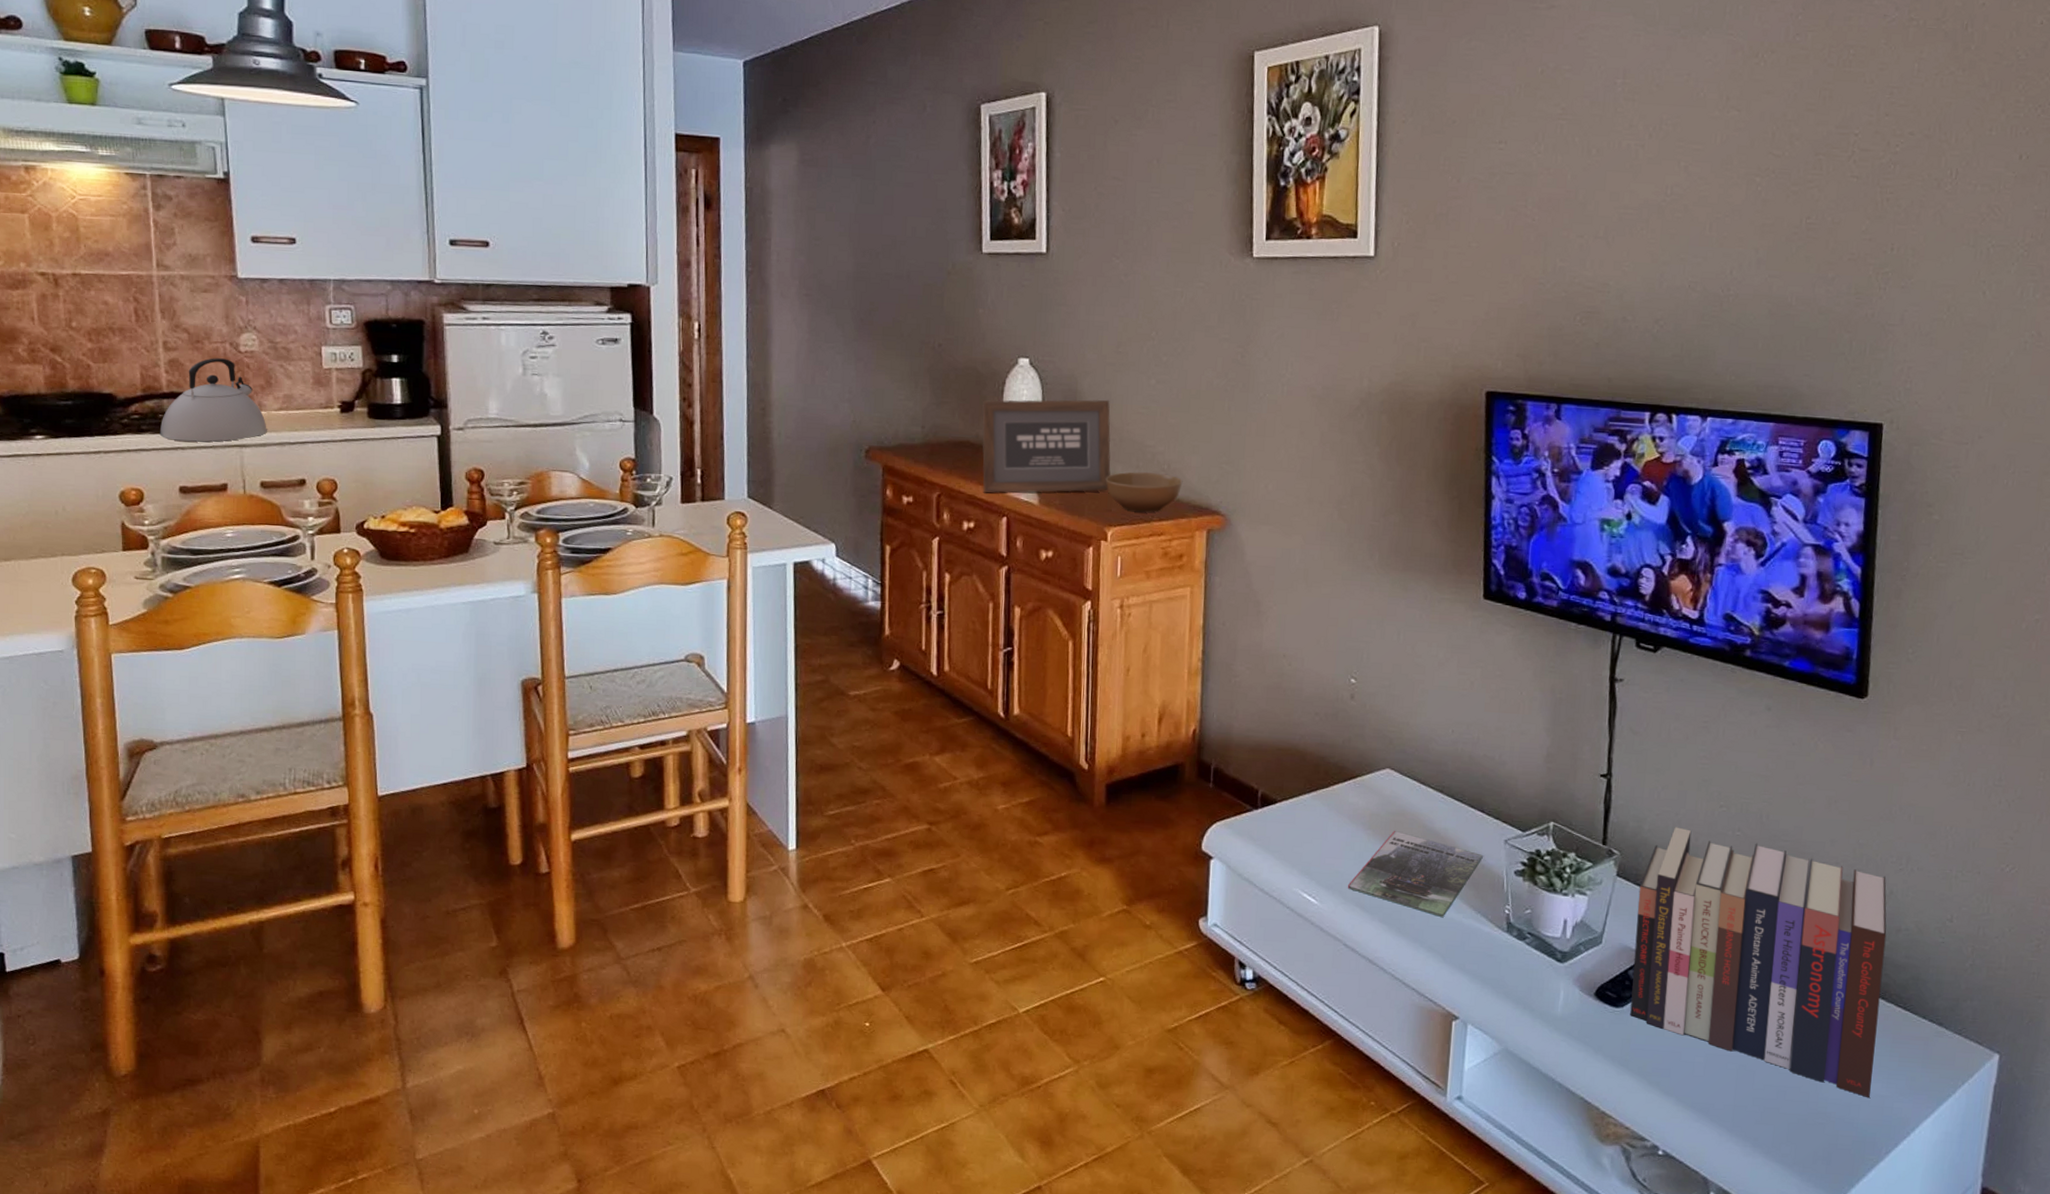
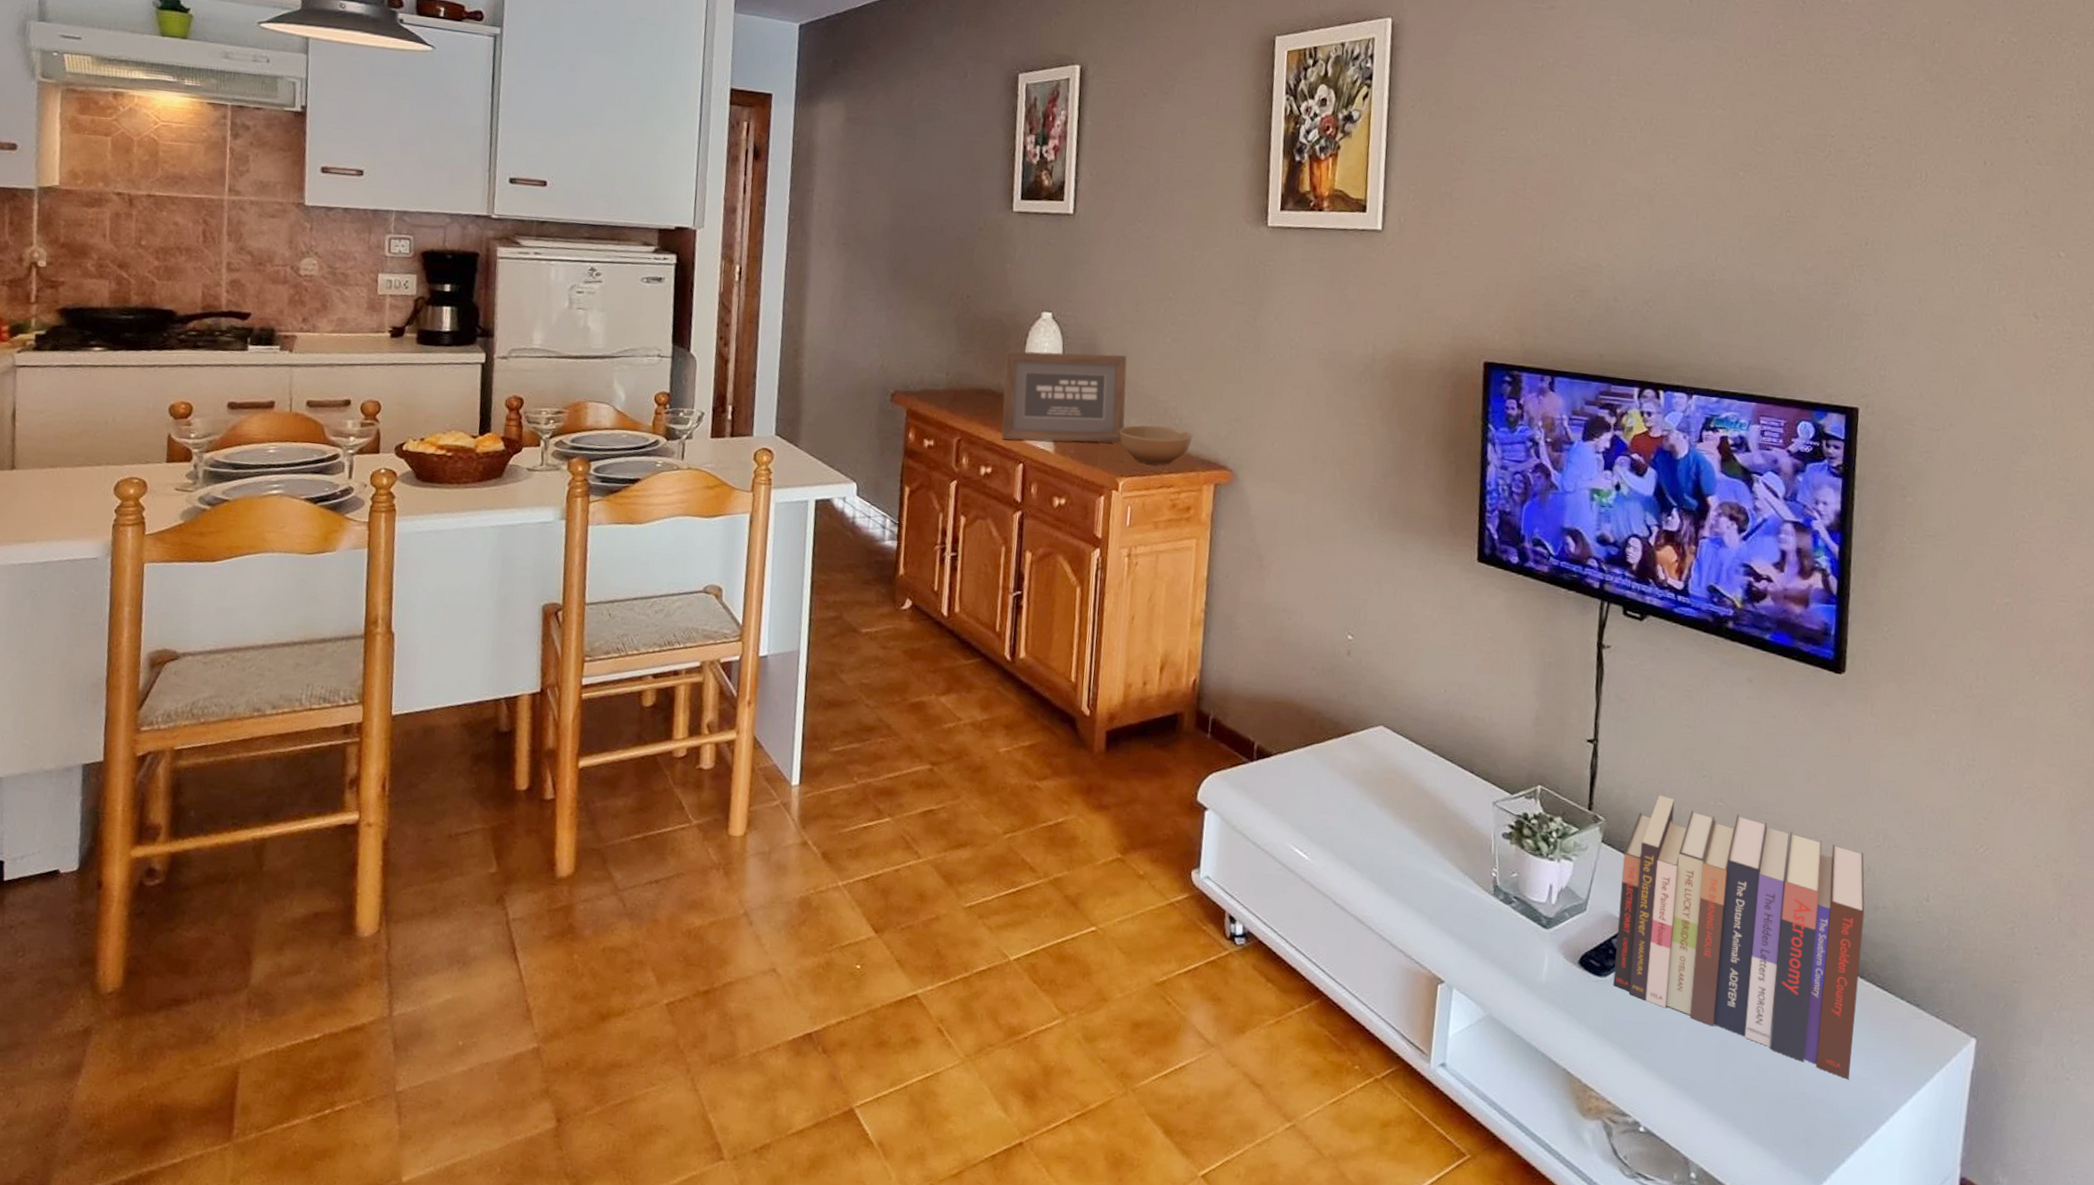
kettle: present [159,358,267,442] -> none [214,280,319,361]
magazine: present [1347,831,1483,918] -> none [1338,789,1472,879]

